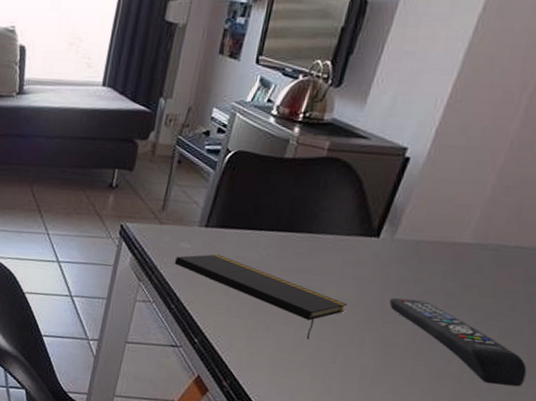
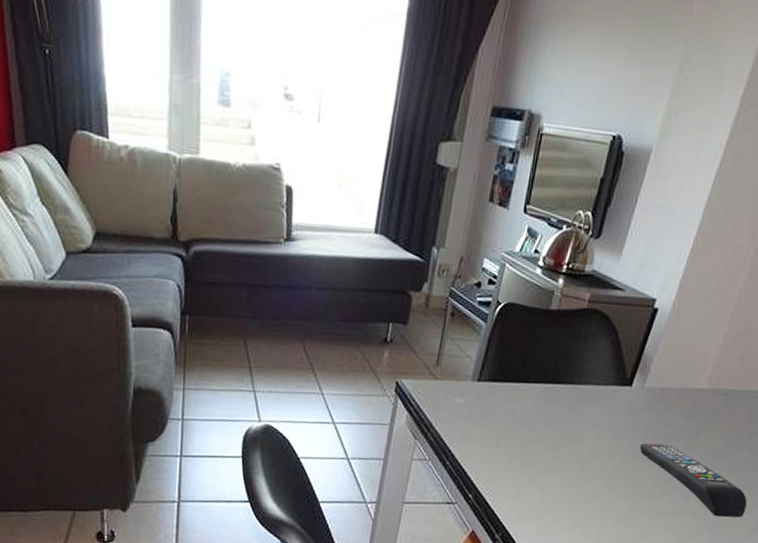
notepad: present [174,254,347,339] -> none [448,408,604,487]

